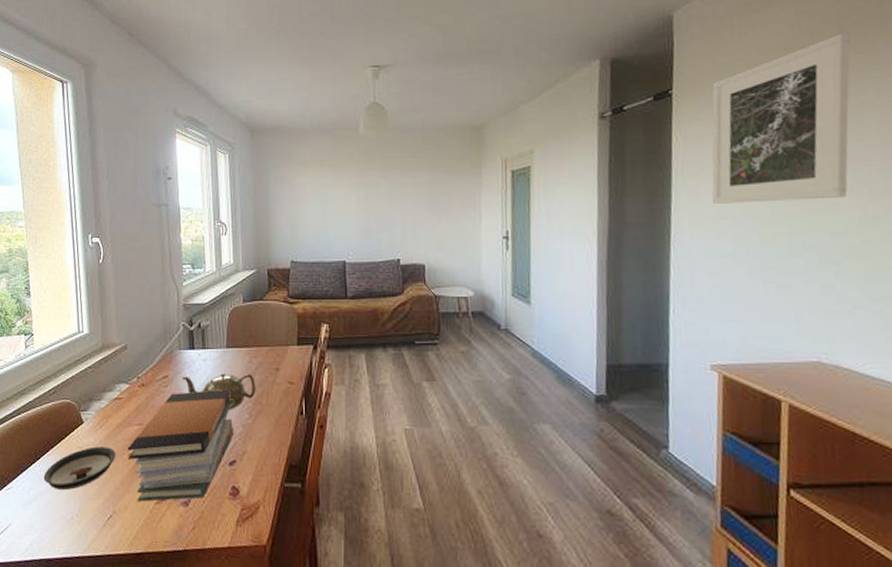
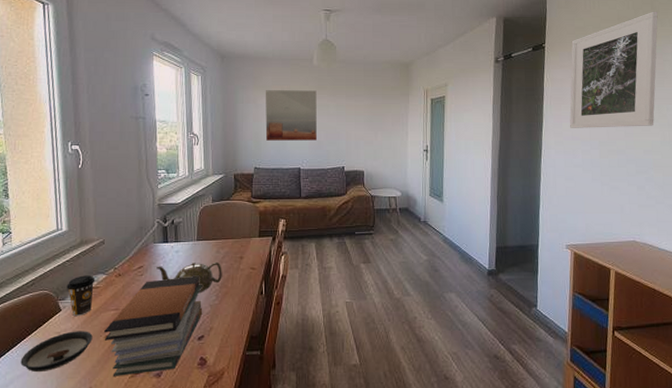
coffee cup: none [88,384,118,429] -> present [66,275,96,316]
wall art: none [303,165,365,229] -> present [265,90,317,141]

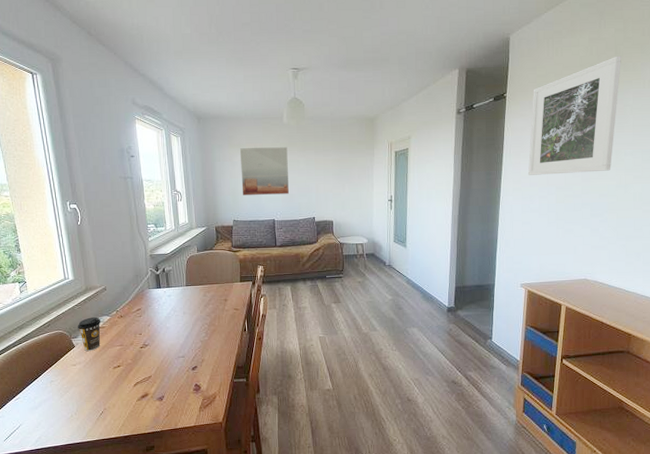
saucer: present [20,331,93,373] -> none [45,363,103,397]
book stack: present [104,276,203,376] -> none [112,317,195,400]
teapot: present [156,261,222,292] -> none [152,304,210,330]

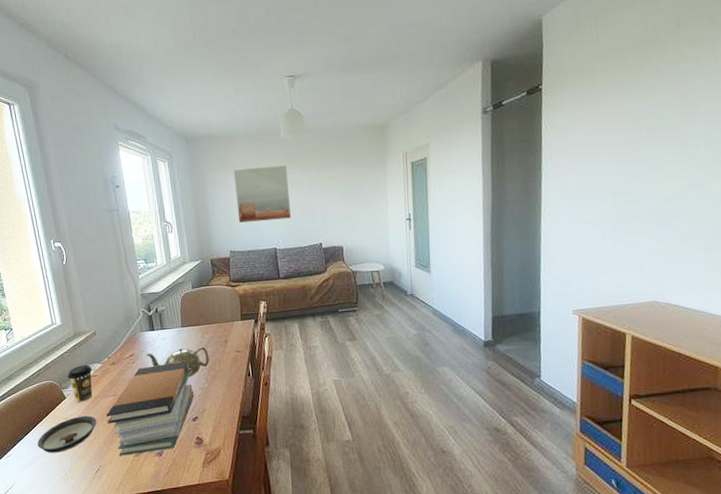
saucer: none [45,363,103,397] -> present [37,415,97,454]
book stack: none [112,317,195,400] -> present [106,361,195,456]
teapot: none [152,304,210,330] -> present [146,346,209,377]
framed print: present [528,55,621,175] -> none [574,28,685,180]

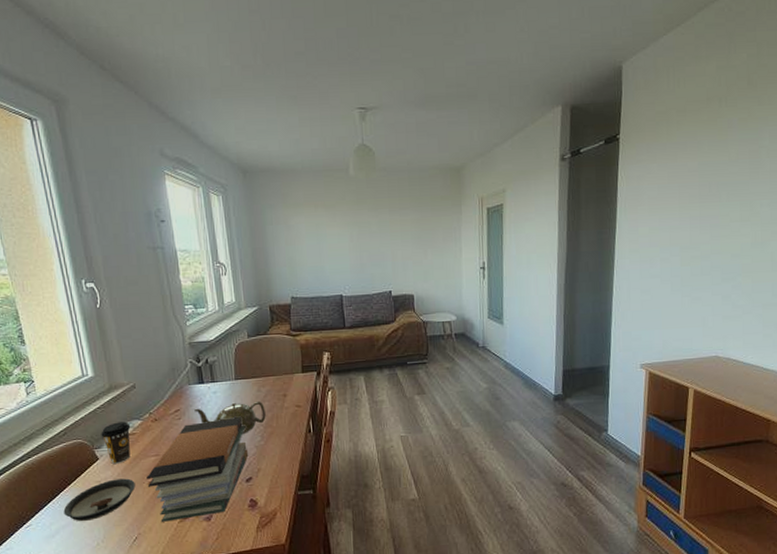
wall art: present [234,165,291,223] -> none [297,205,359,266]

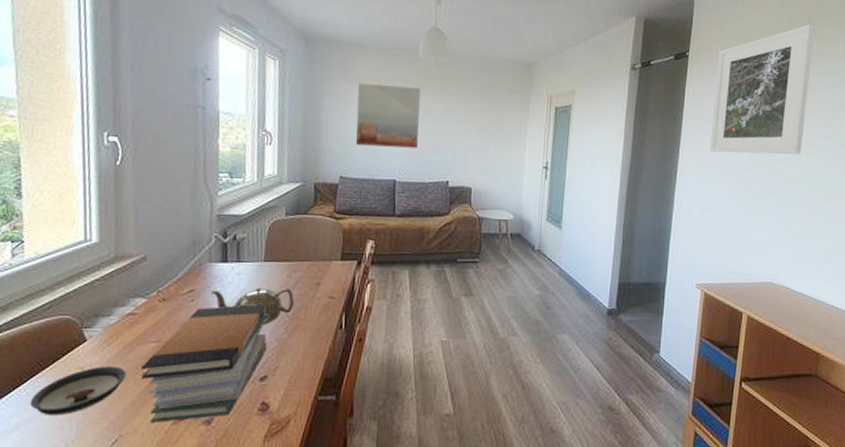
coffee cup: present [101,421,131,464] -> none [94,298,133,348]
wall art: none [297,205,359,266] -> present [355,83,421,148]
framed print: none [647,86,755,234] -> present [710,24,815,155]

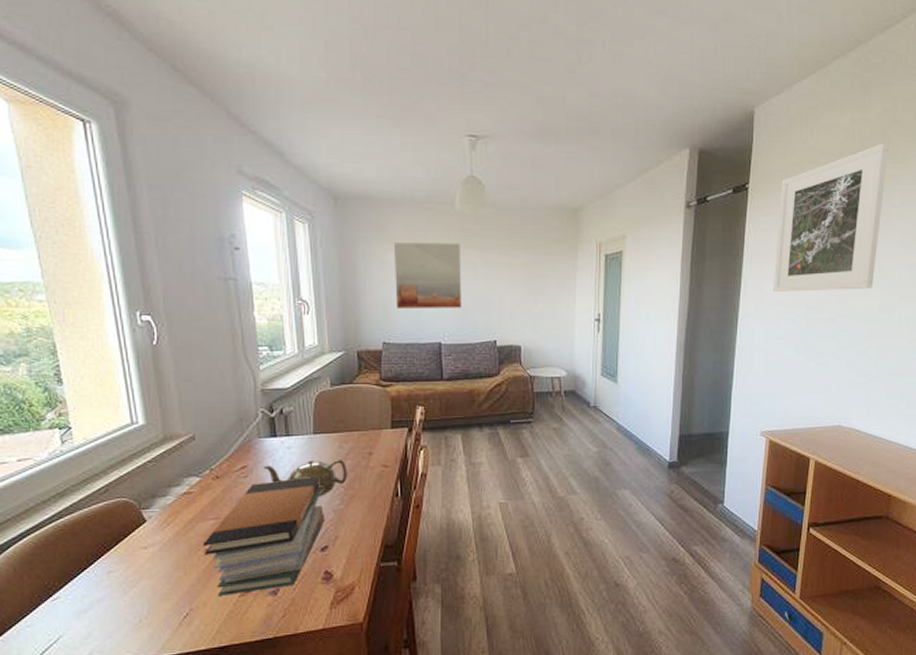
saucer: present [30,366,126,416] -> none [100,544,189,595]

